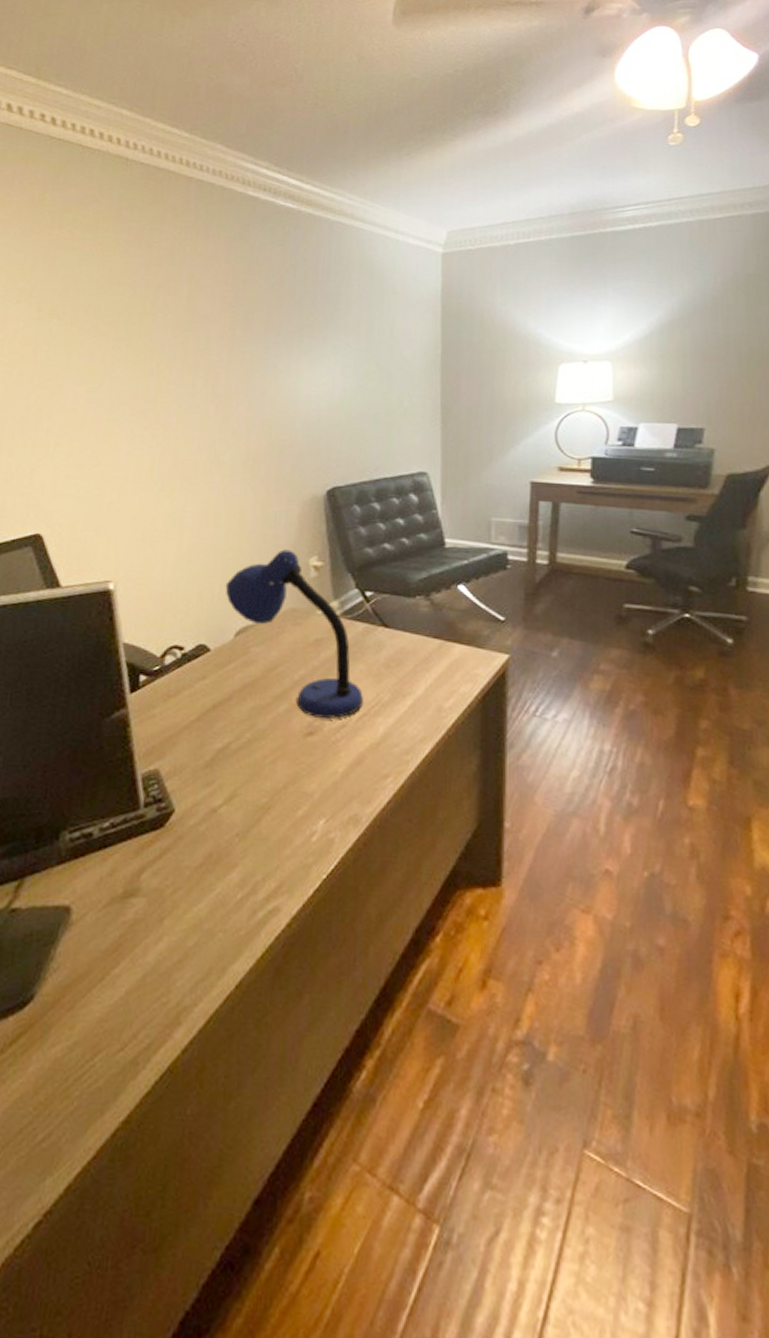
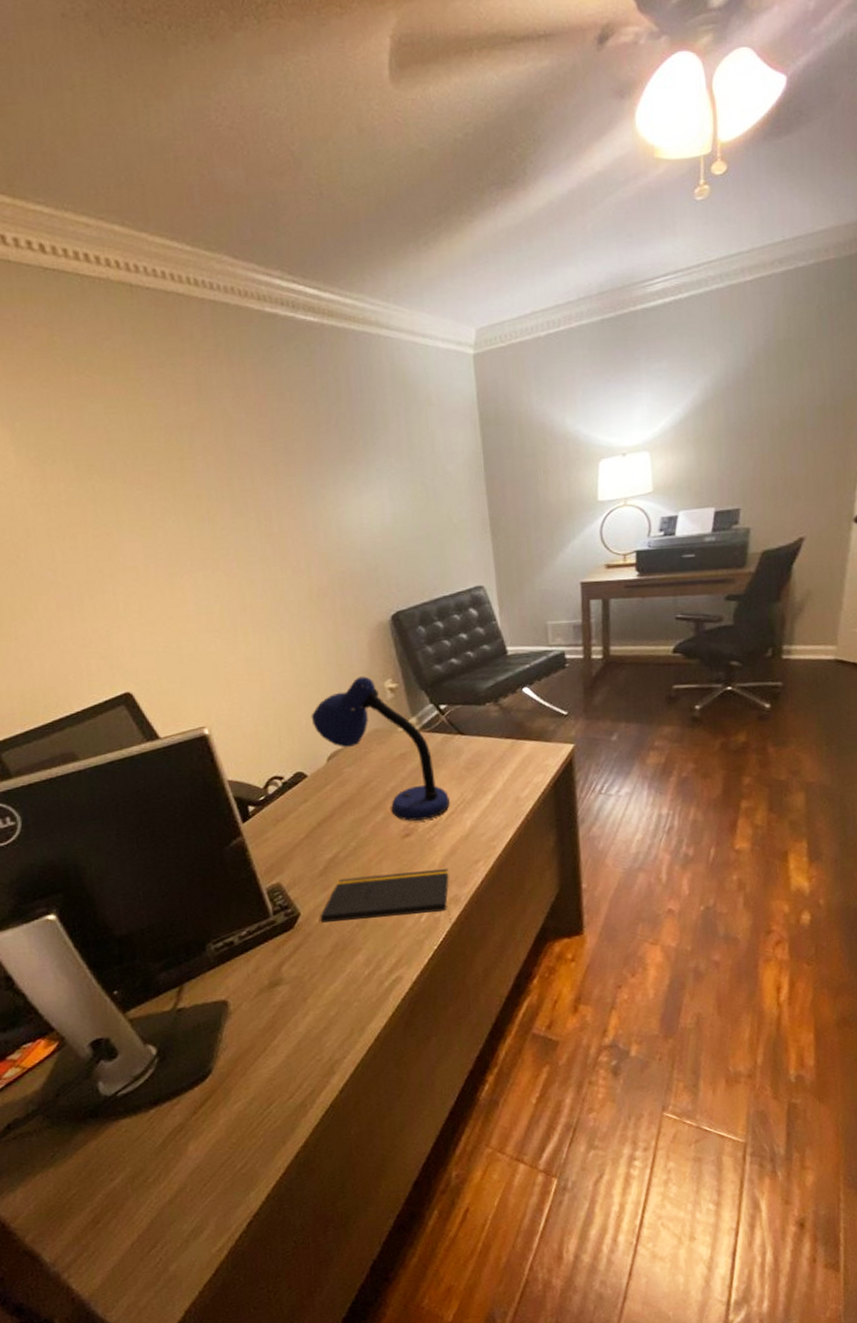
notepad: none [196,775,352,849] -> present [320,869,451,924]

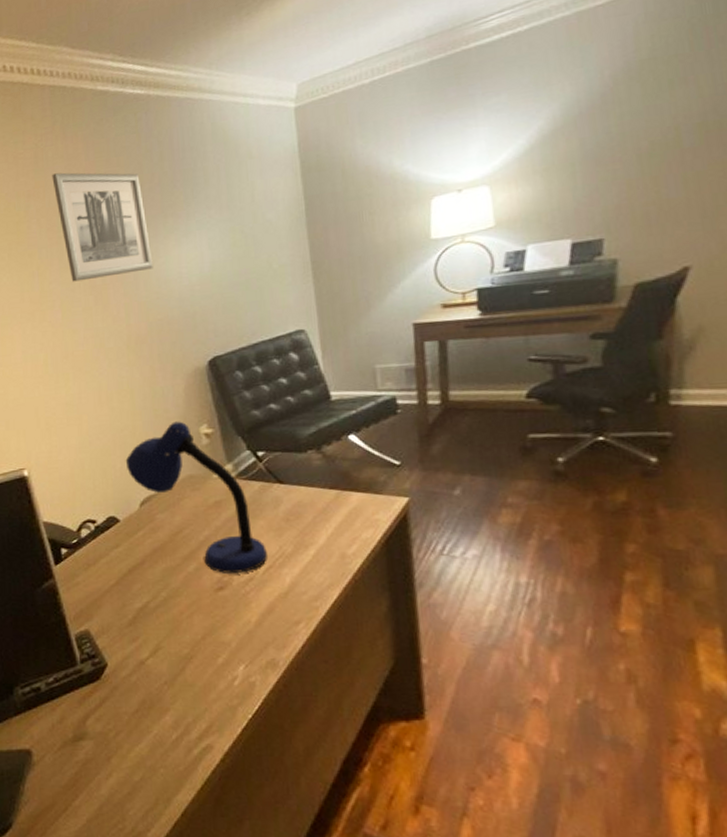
wall art: none [218,404,333,529] -> present [52,172,153,282]
notepad: present [320,869,451,924] -> none [127,629,268,691]

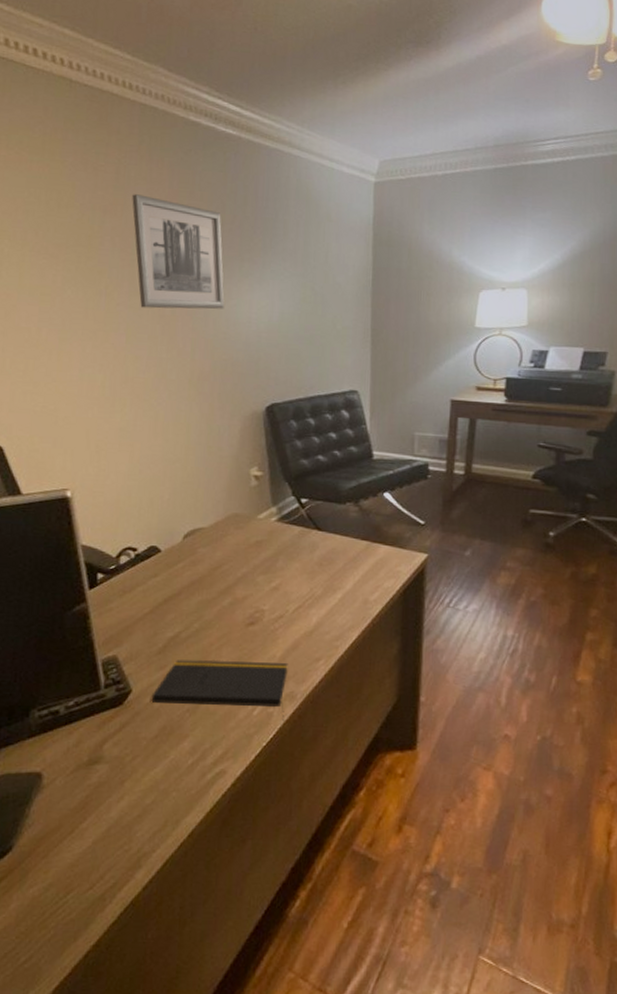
desk lamp: present [125,421,267,573] -> none [173,460,299,610]
notepad: none [127,629,268,691] -> present [151,660,288,721]

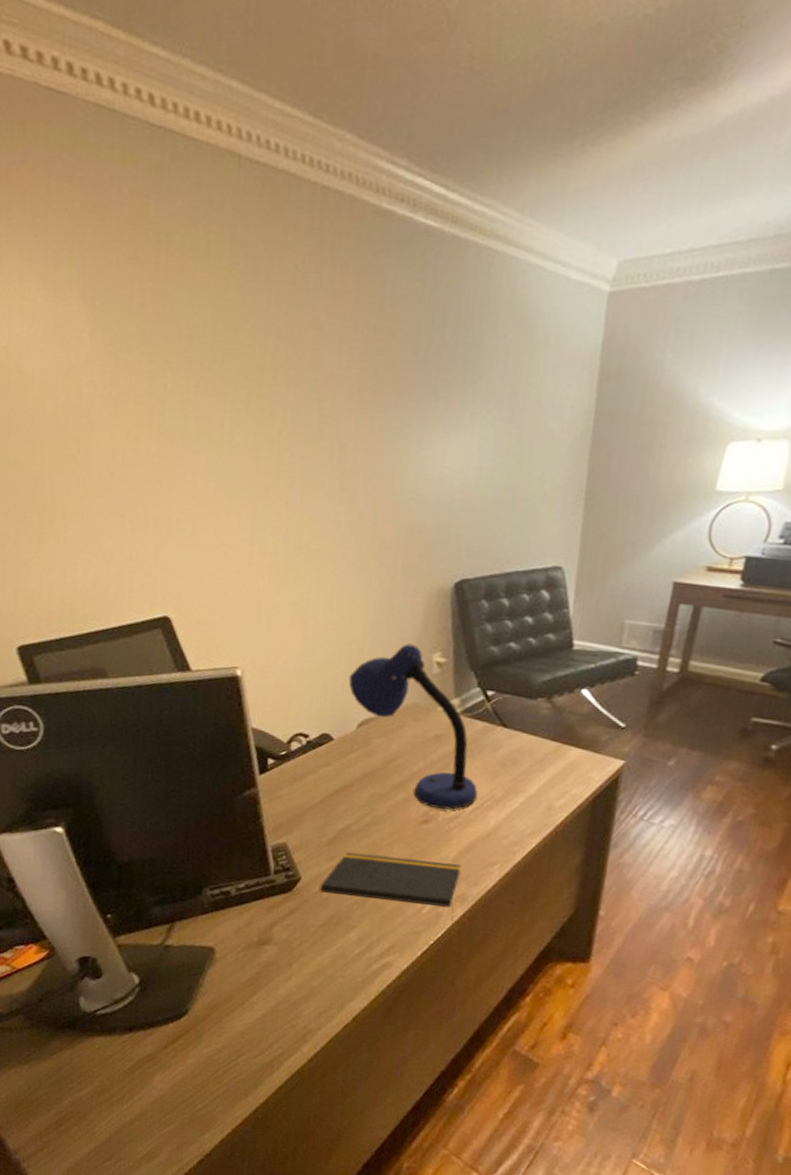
wall art: present [132,194,225,309] -> none [310,312,415,462]
desk lamp: none [173,460,299,610] -> present [348,643,478,810]

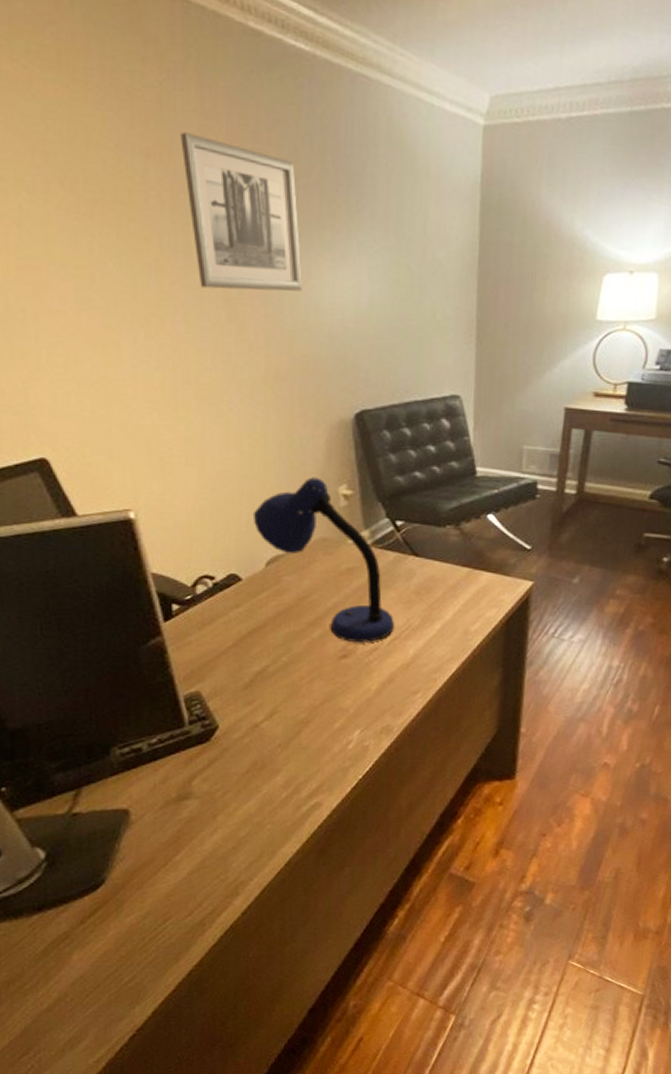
wall art: none [310,312,415,462] -> present [181,132,303,292]
notepad: present [320,852,461,921] -> none [240,694,384,754]

